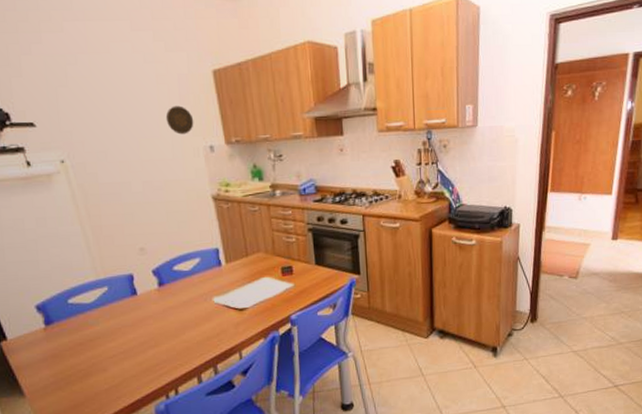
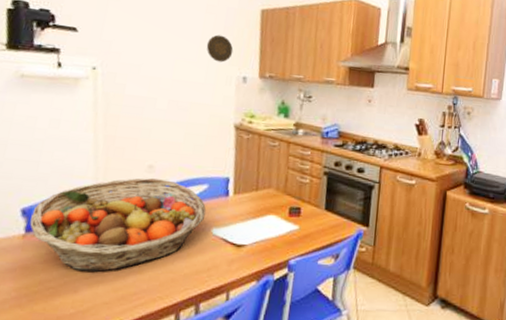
fruit basket: none [46,259,205,353] -> present [29,178,207,272]

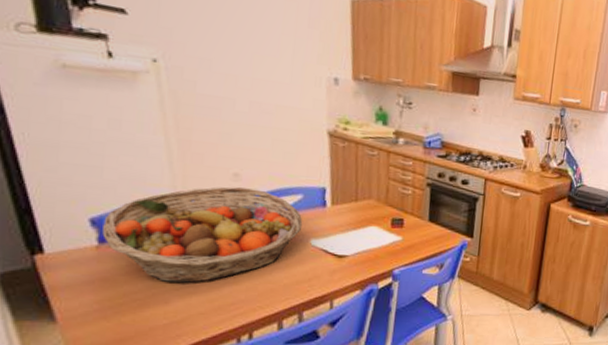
decorative plate: present [206,34,234,63] -> none [289,27,321,61]

